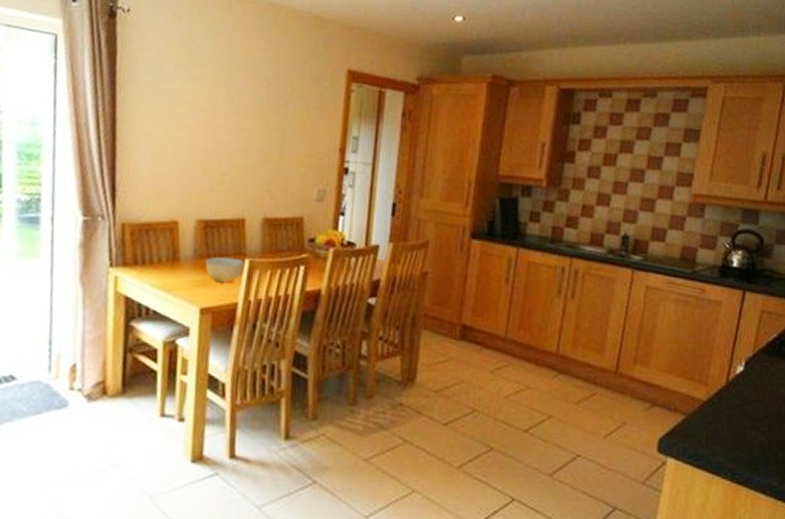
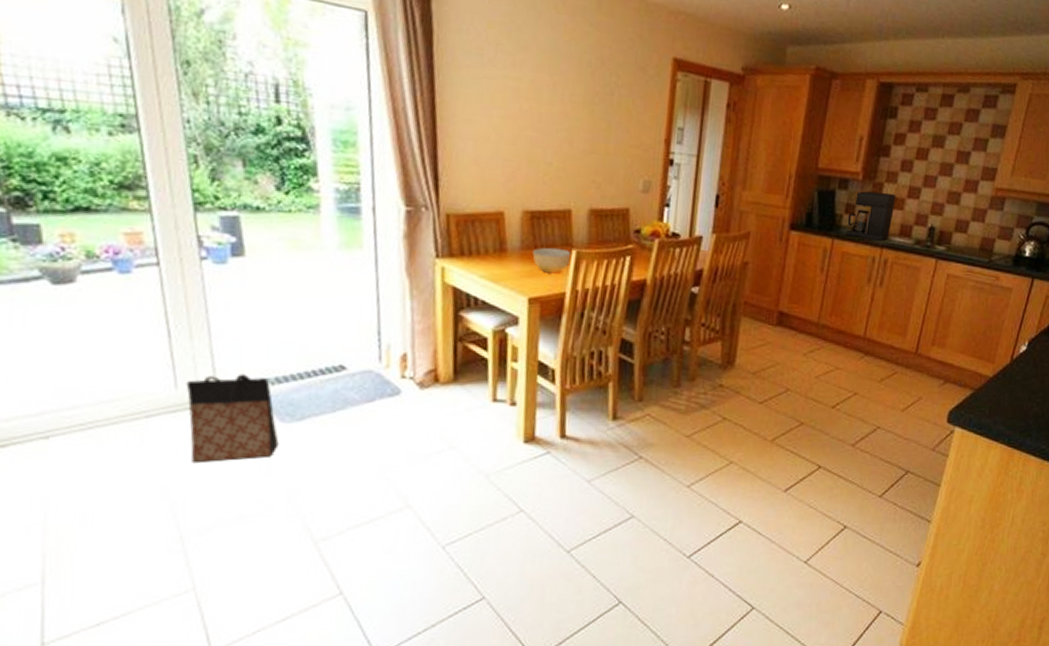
coffee maker: none [532,198,584,250] -> present [846,191,896,241]

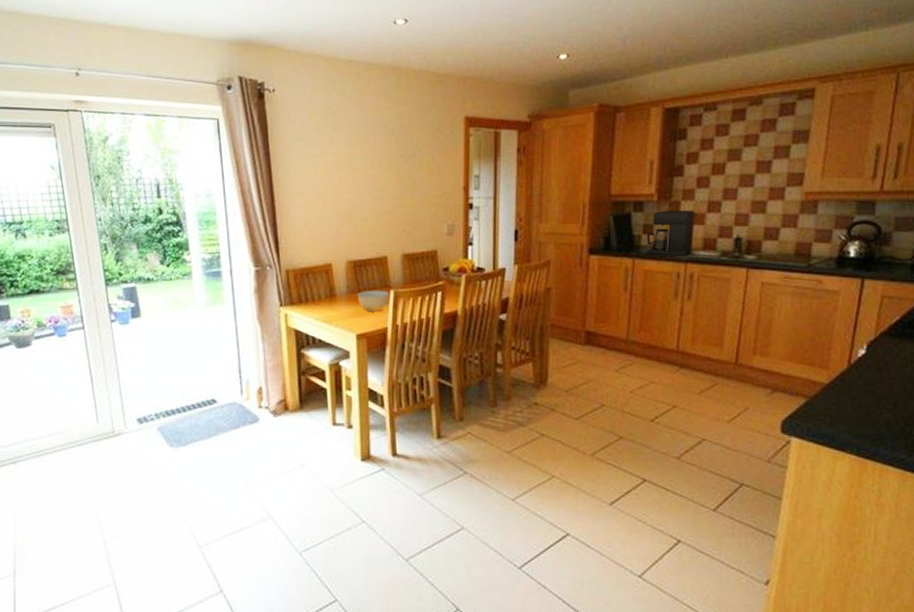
bag: present [186,373,279,464] -> none [104,409,170,482]

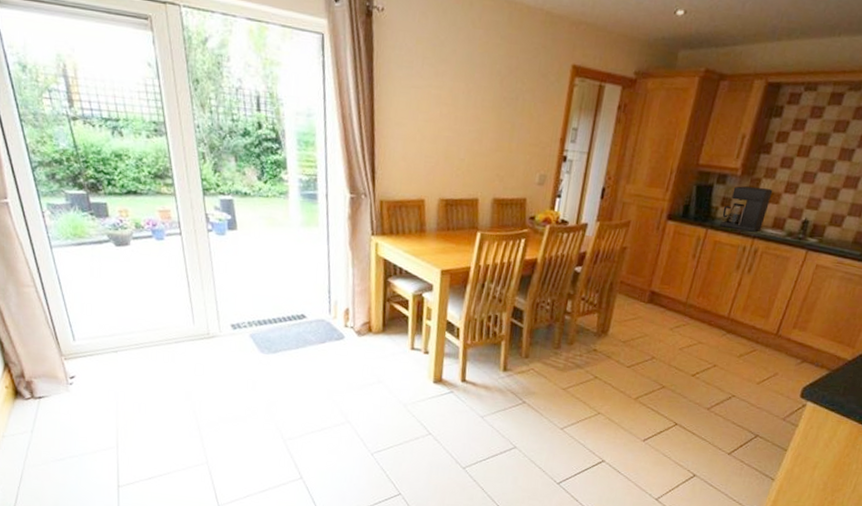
bowl: present [357,290,390,312] -> none [445,229,477,251]

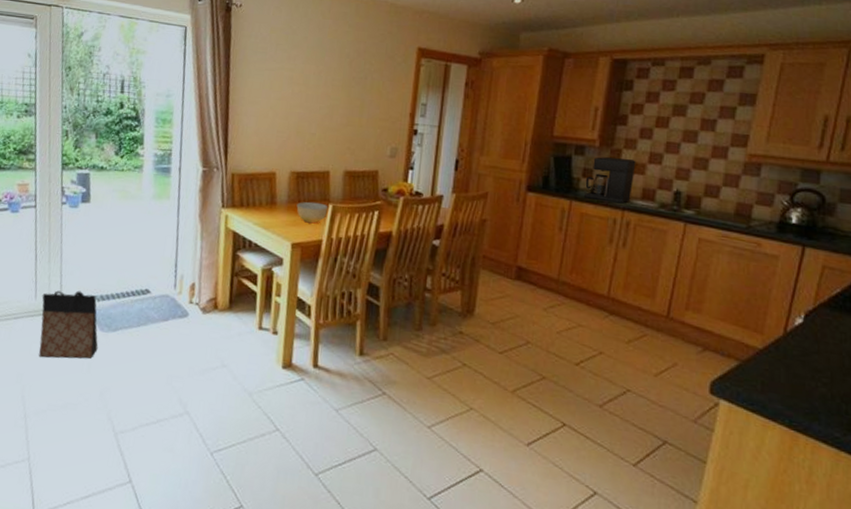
bag: none [200,316,261,378] -> present [38,290,99,359]
bowl: none [445,229,477,251] -> present [296,201,328,224]

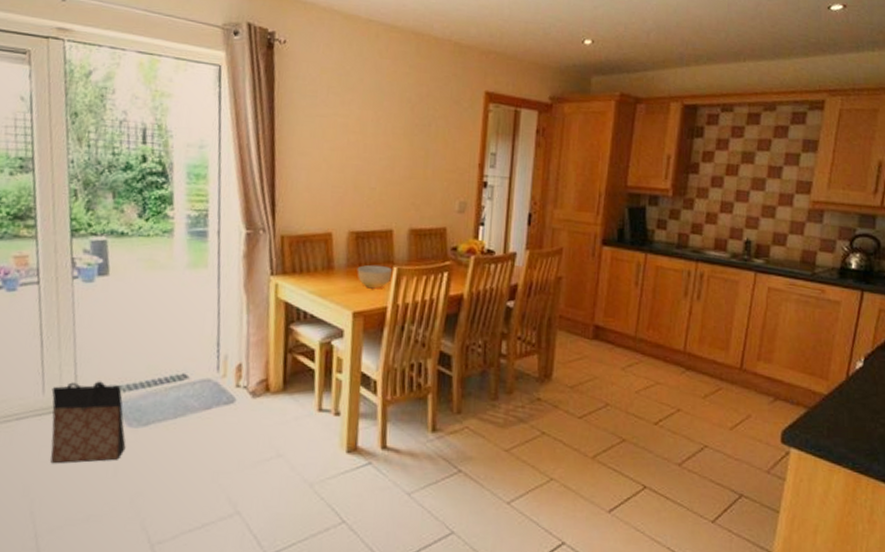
coffee maker: present [585,157,636,204] -> none [659,207,708,255]

